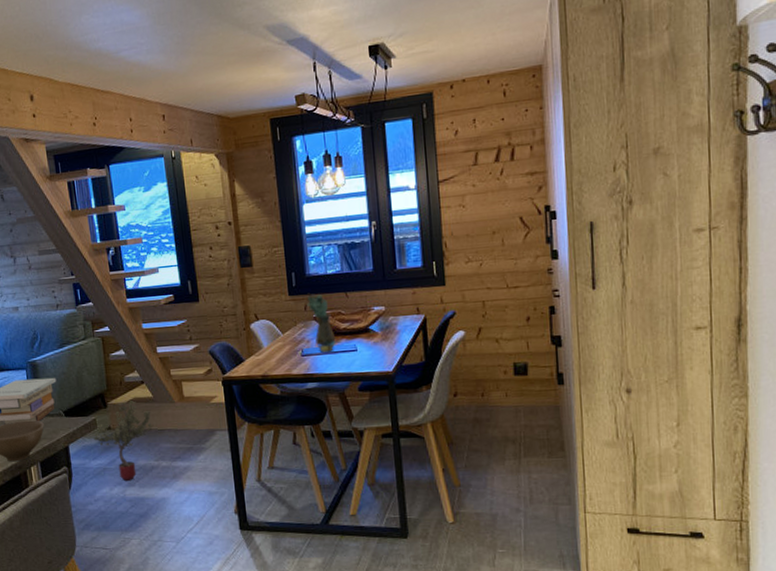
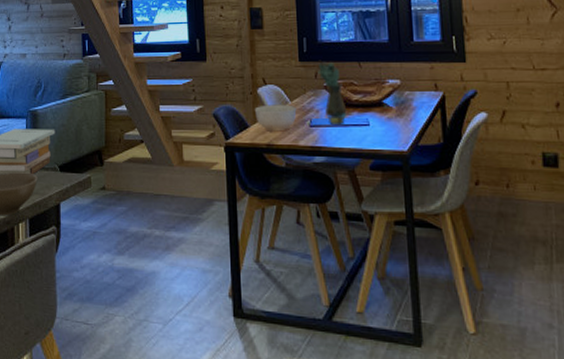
potted tree: present [93,399,154,481] -> none [86,159,150,248]
bowl: none [248,337,289,364] -> present [254,104,297,132]

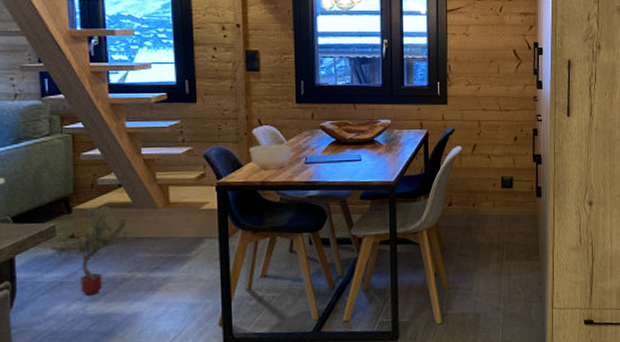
potted tree: none [86,159,150,248] -> present [50,204,130,295]
vase: present [318,60,347,124] -> none [314,102,341,161]

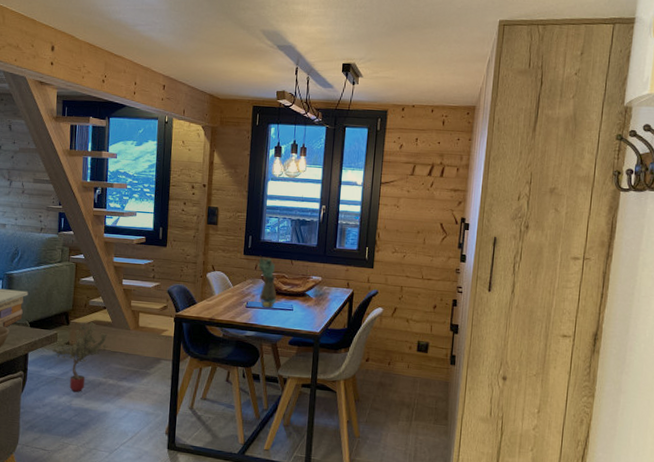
bowl: present [248,144,293,170] -> none [202,287,237,310]
vase: none [314,102,341,161] -> present [257,255,277,308]

